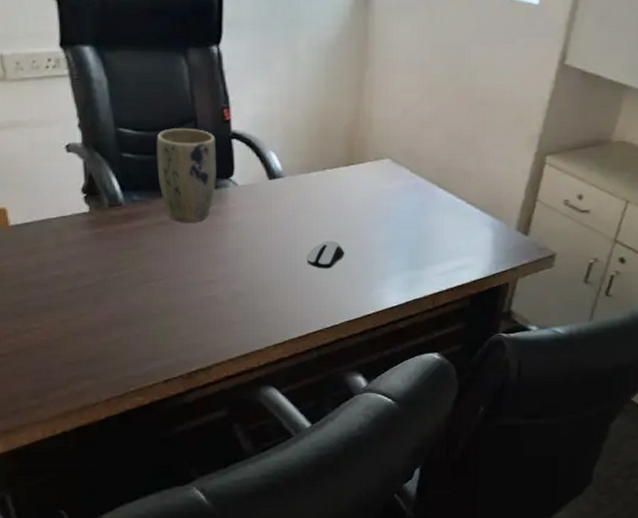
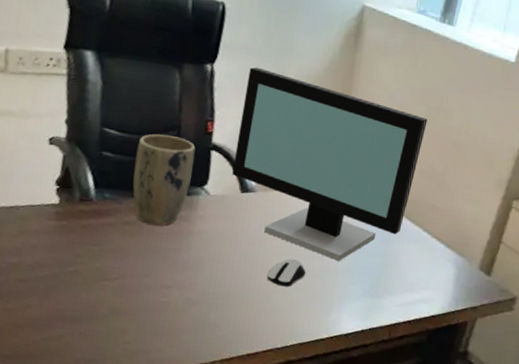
computer monitor: none [256,43,451,238] -> present [232,67,428,262]

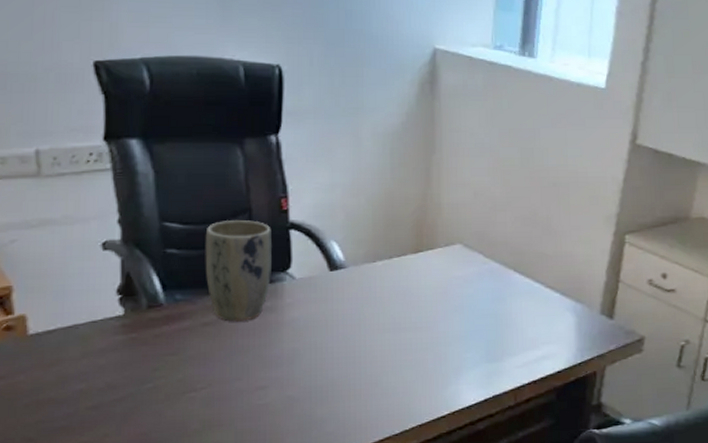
computer monitor: present [232,67,428,262] -> none [317,131,522,330]
computer mouse: present [267,258,306,287] -> none [372,334,415,367]

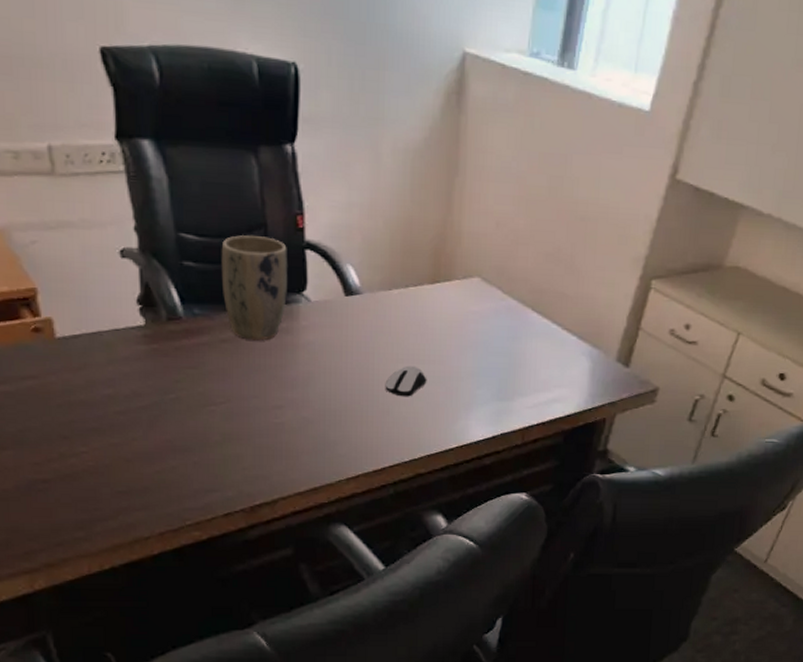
computer mouse: none [372,334,415,367] -> present [385,365,427,397]

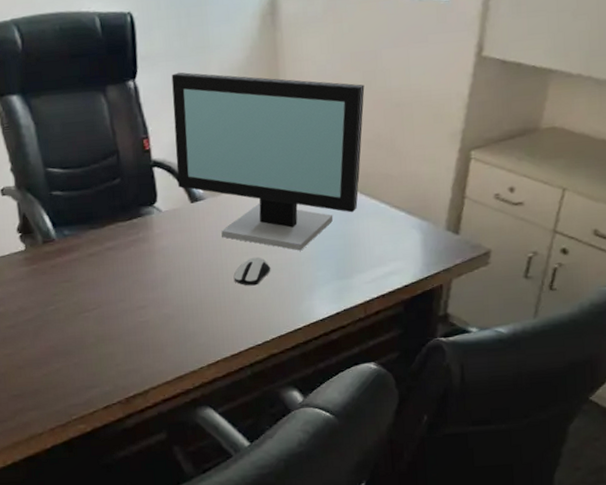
plant pot: present [221,235,287,341] -> none [82,161,141,252]
computer monitor: none [333,143,550,365] -> present [171,72,365,251]

